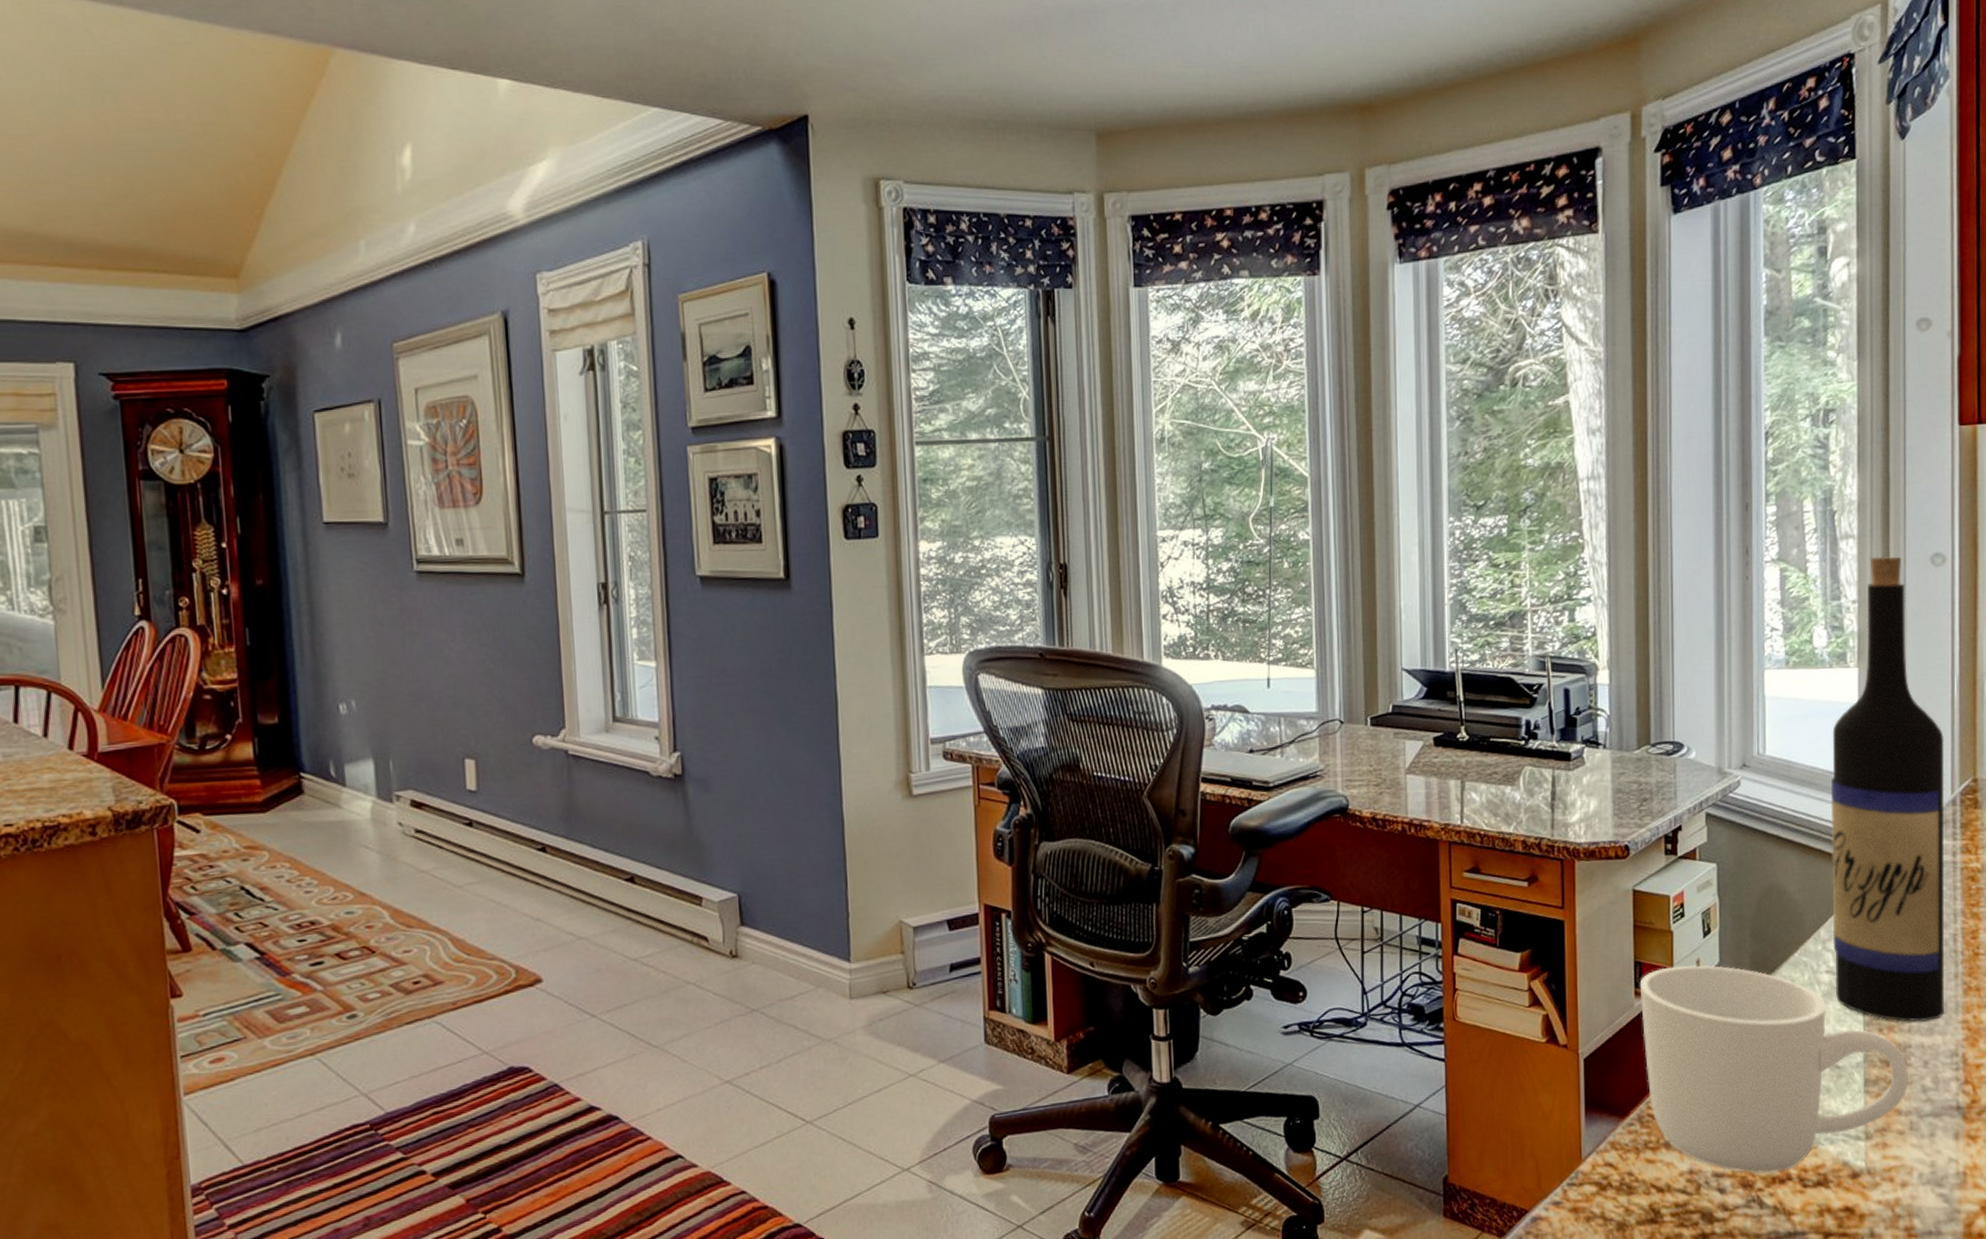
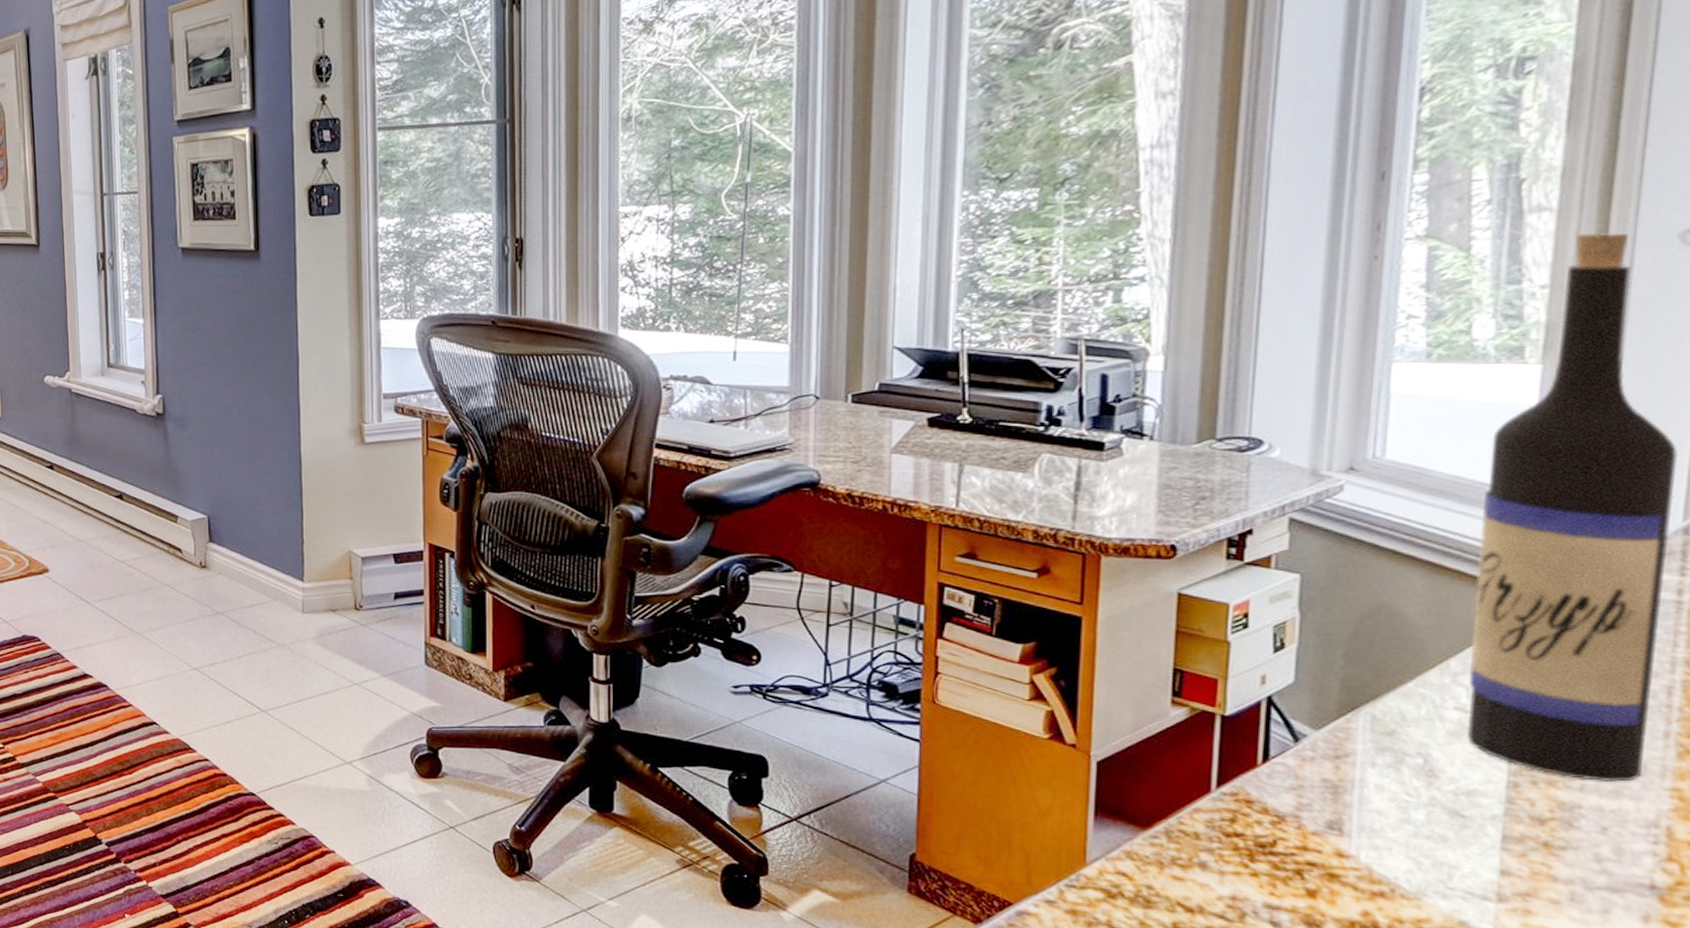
mug: present [1639,965,1908,1174] -> none [1178,679,1574,918]

